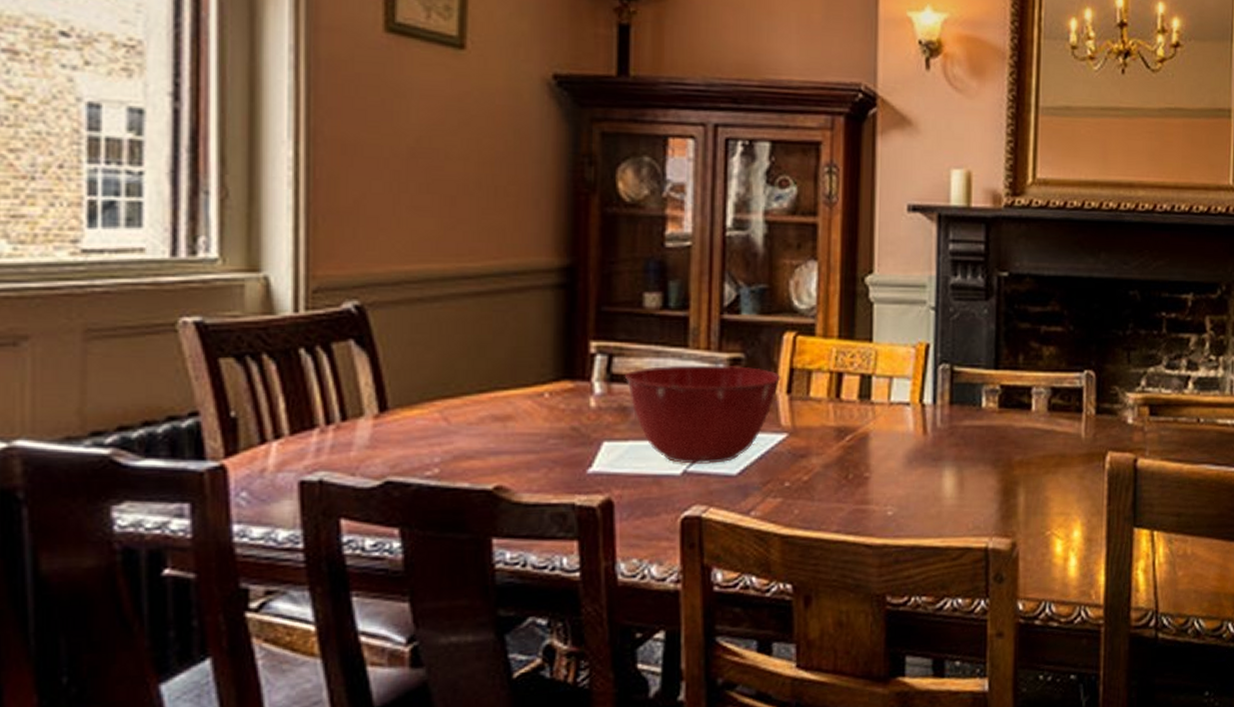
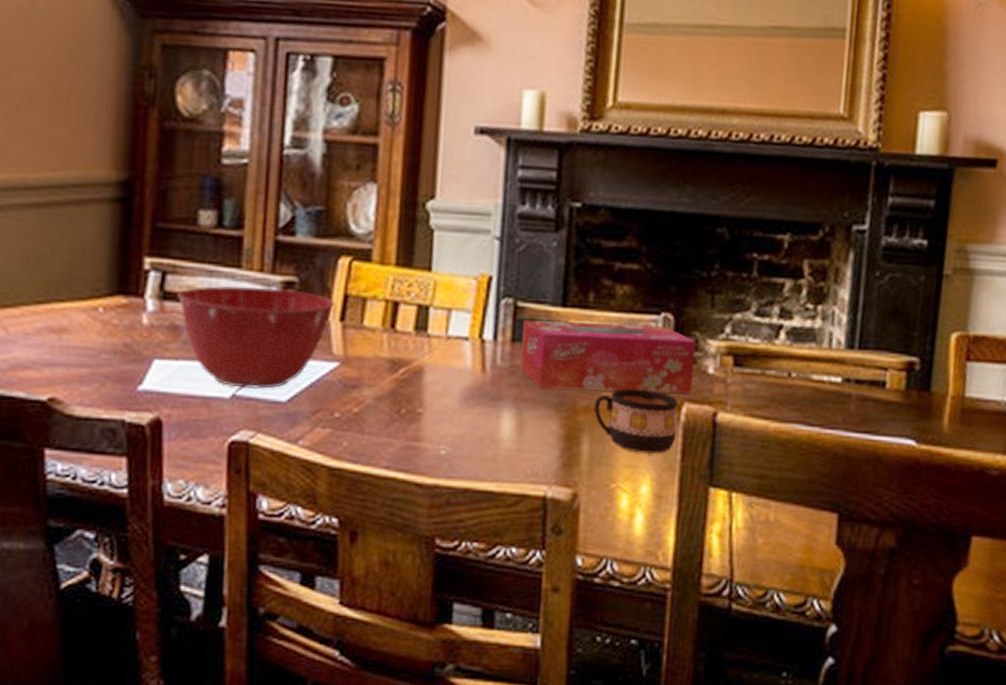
tissue box: none [959,383,1116,446] -> present [520,320,696,394]
cup: none [1027,441,1103,501] -> present [593,388,678,454]

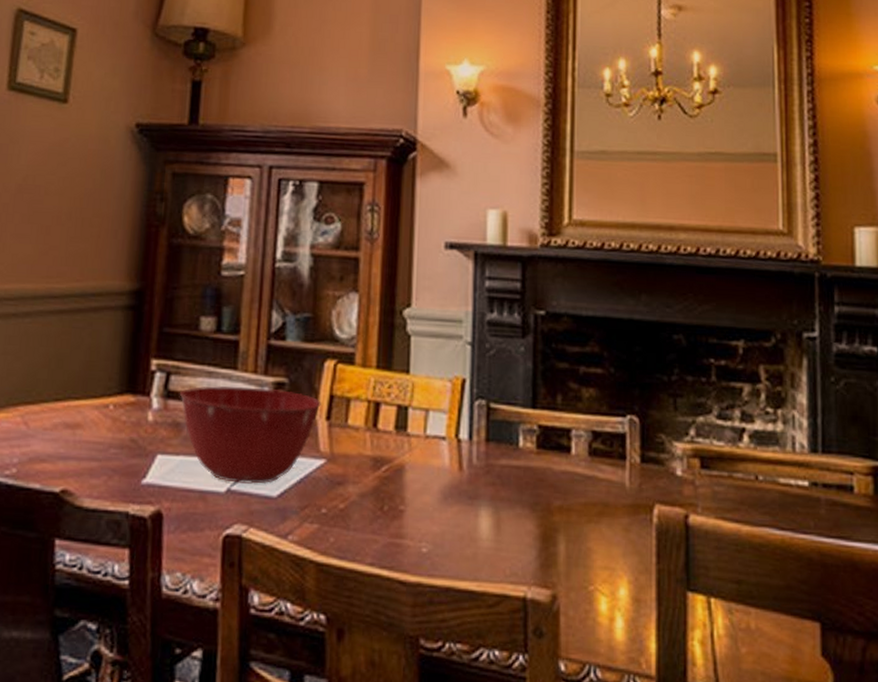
tissue box: present [520,320,696,394] -> none [495,421,662,495]
cup: present [593,388,678,454] -> none [567,489,650,556]

